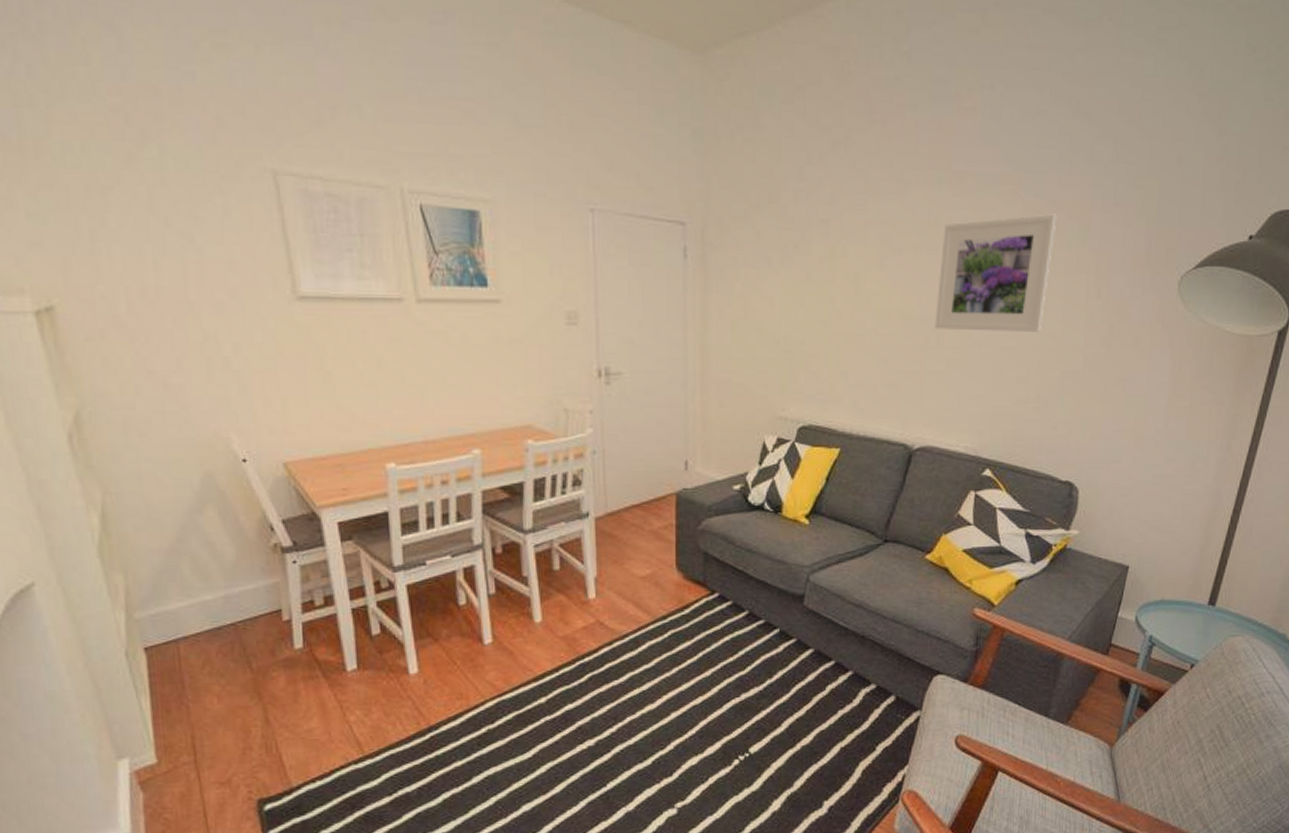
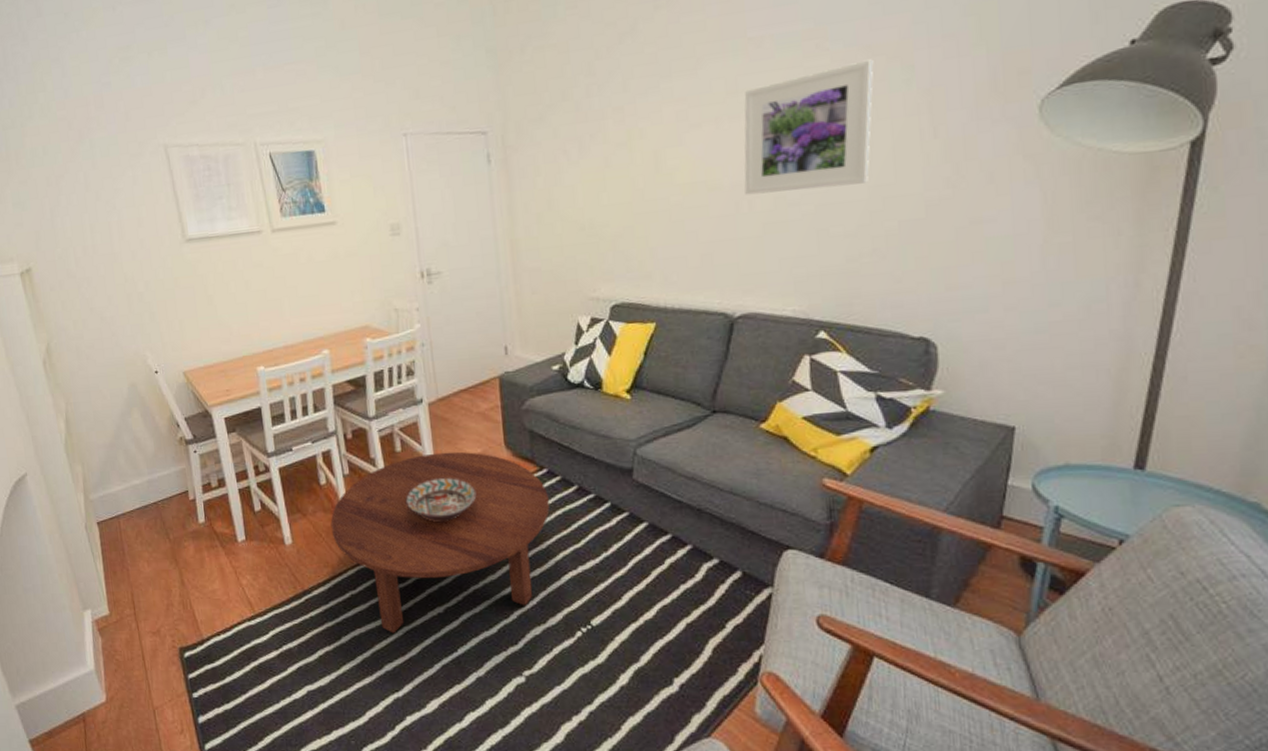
coffee table: none [468,572,717,770] -> present [330,451,550,633]
decorative bowl: none [560,601,641,649] -> present [405,478,477,523]

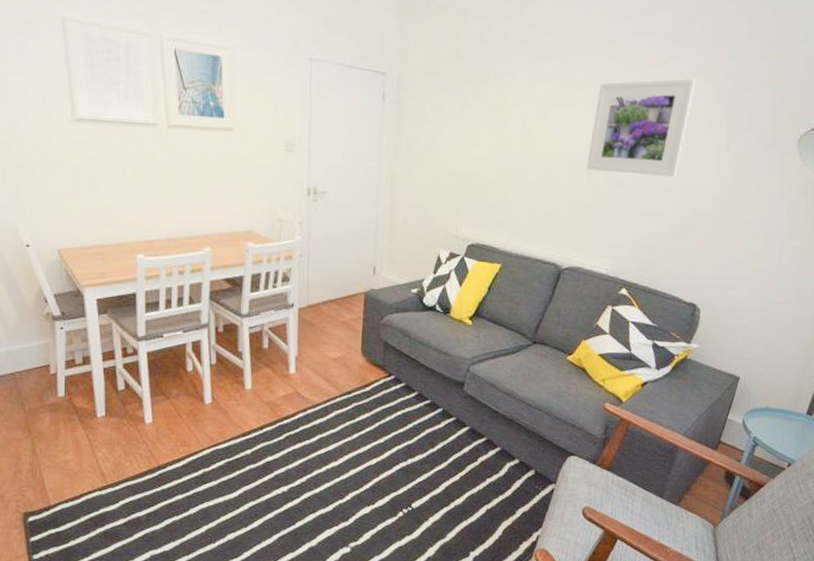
coffee table: present [330,451,550,633] -> none [192,353,392,507]
decorative bowl: present [405,478,477,523] -> none [266,376,331,414]

